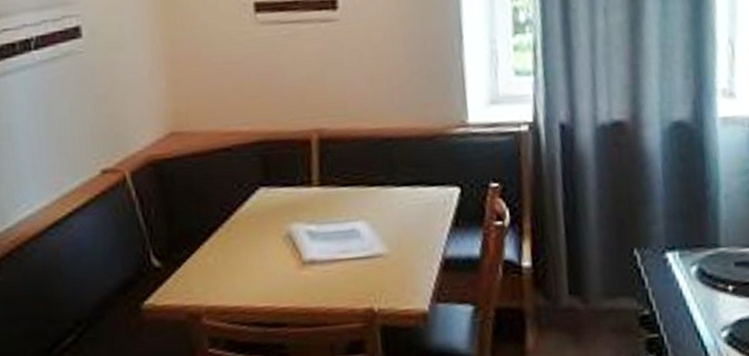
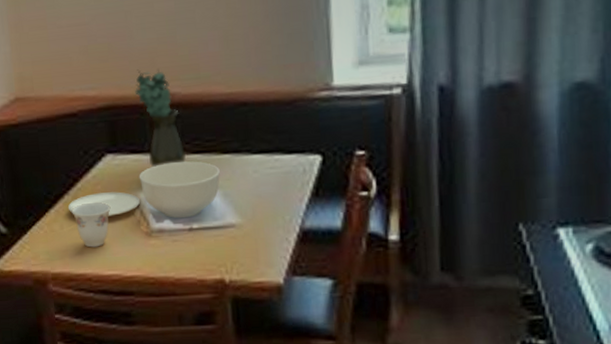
plate: none [222,224,293,249] -> present [67,191,141,216]
teacup: none [225,234,264,280] -> present [71,202,111,248]
vase: none [287,105,336,200] -> present [135,68,187,167]
bowl: none [291,193,368,250] -> present [138,161,220,219]

